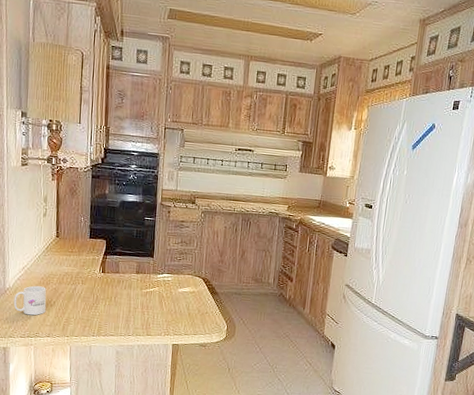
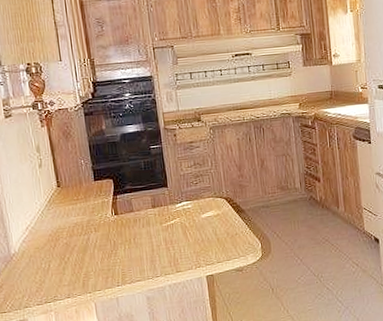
mug: present [13,285,47,316] -> none [22,244,61,279]

